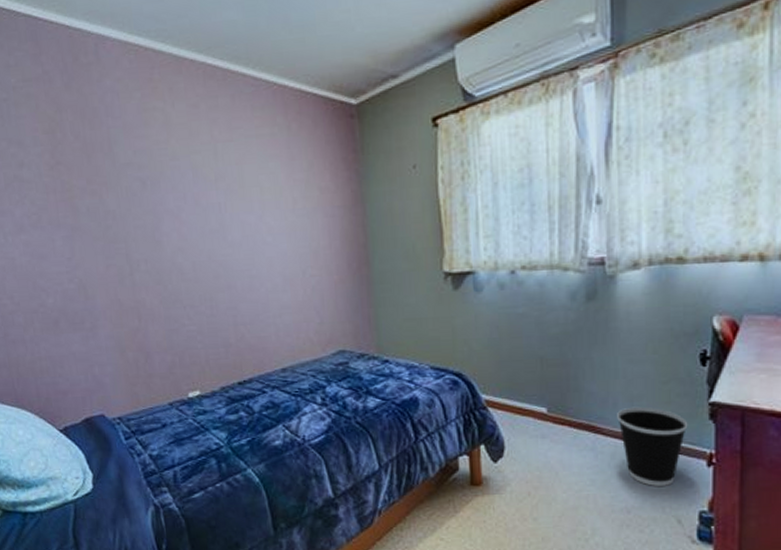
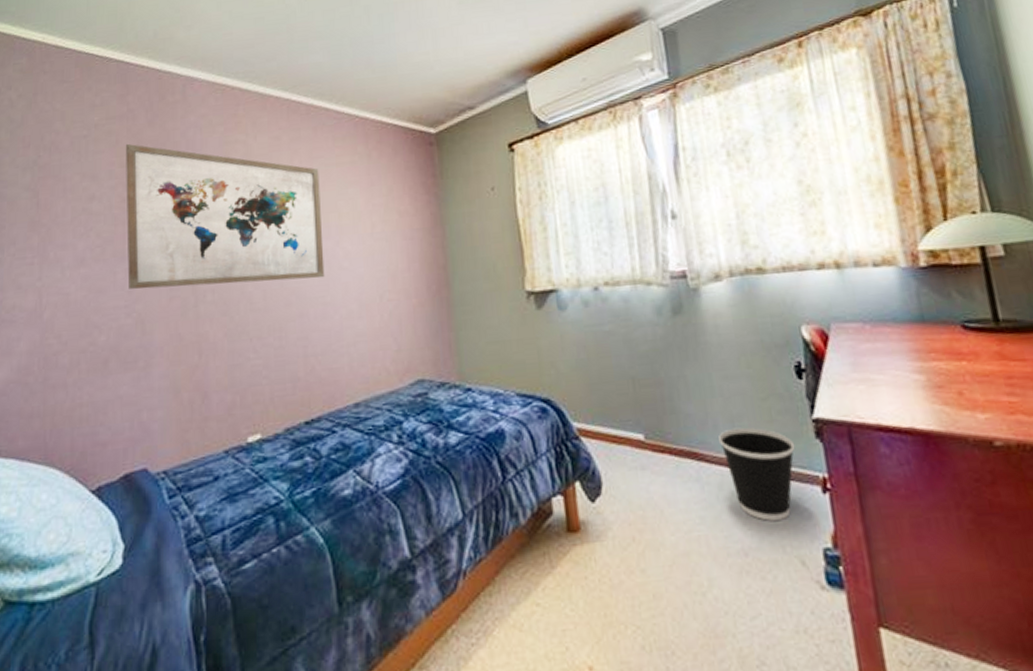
wall art: none [46,108,250,257] -> present [126,143,325,289]

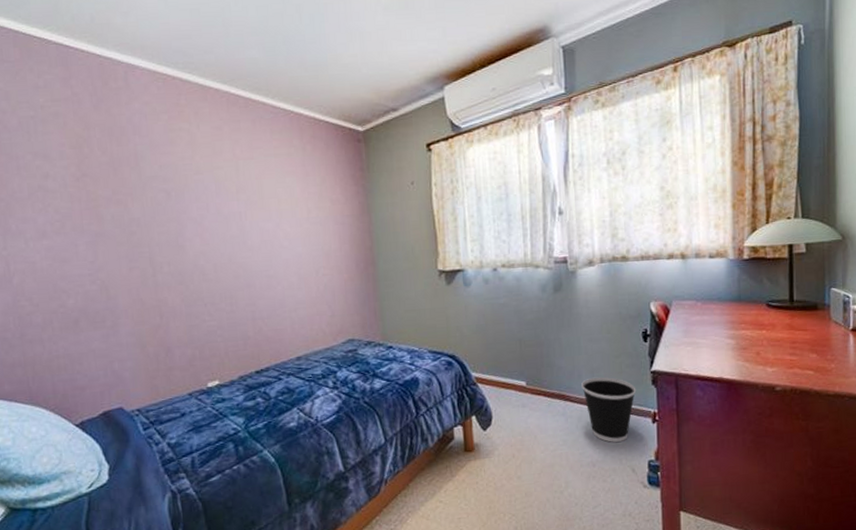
wall art: present [126,143,325,289] -> none [74,126,268,260]

